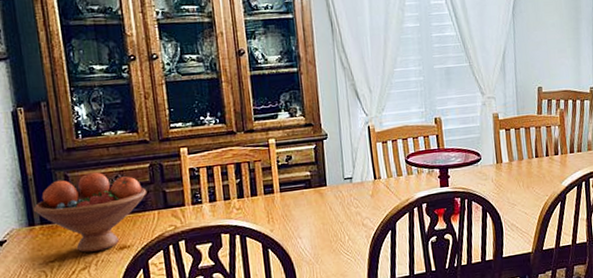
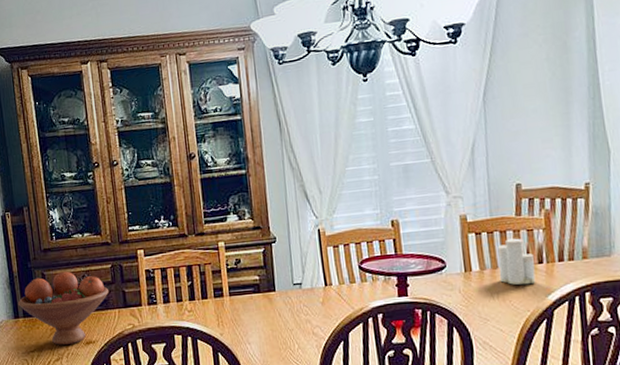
candle: none [523,132,553,174] -> present [497,237,536,285]

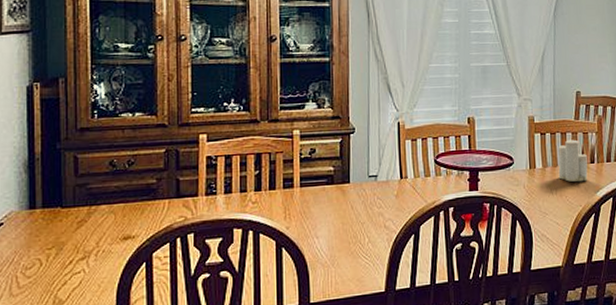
fruit bowl: present [17,271,109,345] -> none [36,155,160,241]

